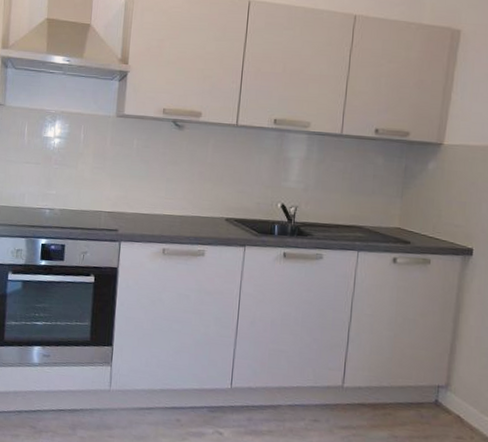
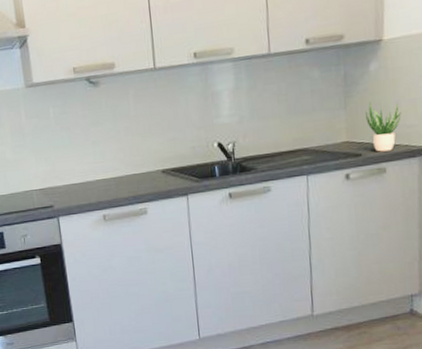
potted plant: none [419,196,451,245] -> present [366,101,401,152]

